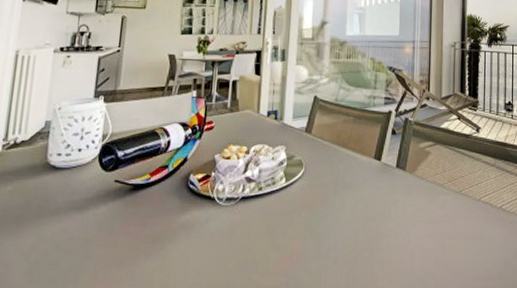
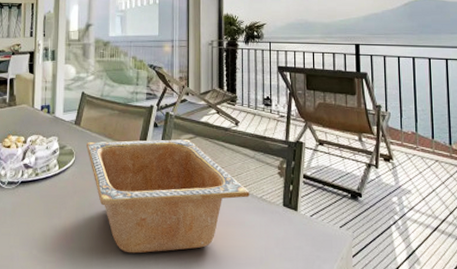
serving bowl: none [318,146,489,273] -> present [87,139,250,254]

